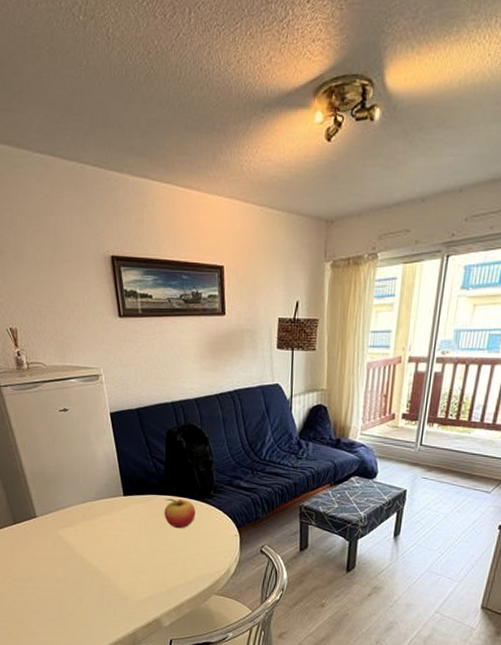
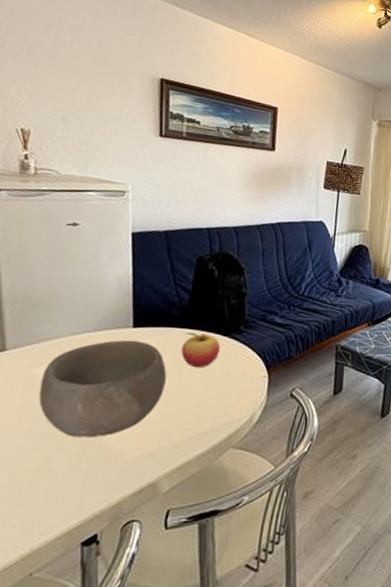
bowl: none [65,506,155,584] -> present [38,340,167,438]

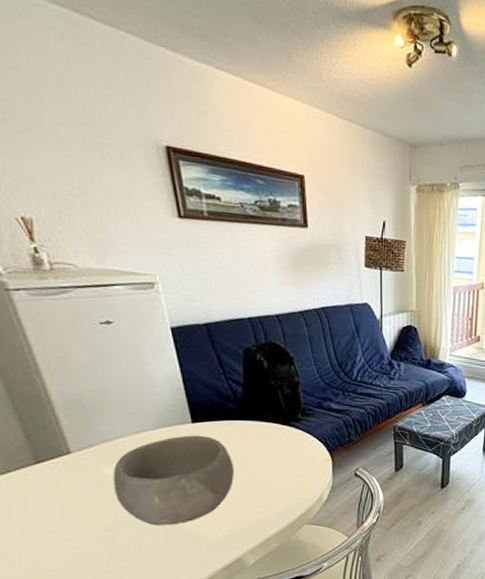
fruit: present [181,332,221,368] -> none [244,423,281,457]

